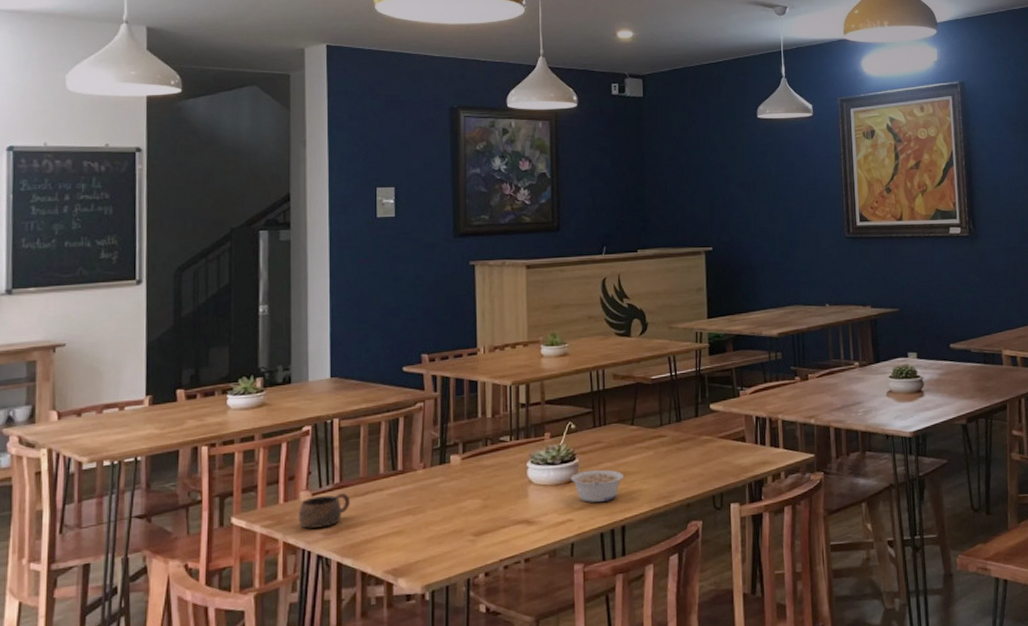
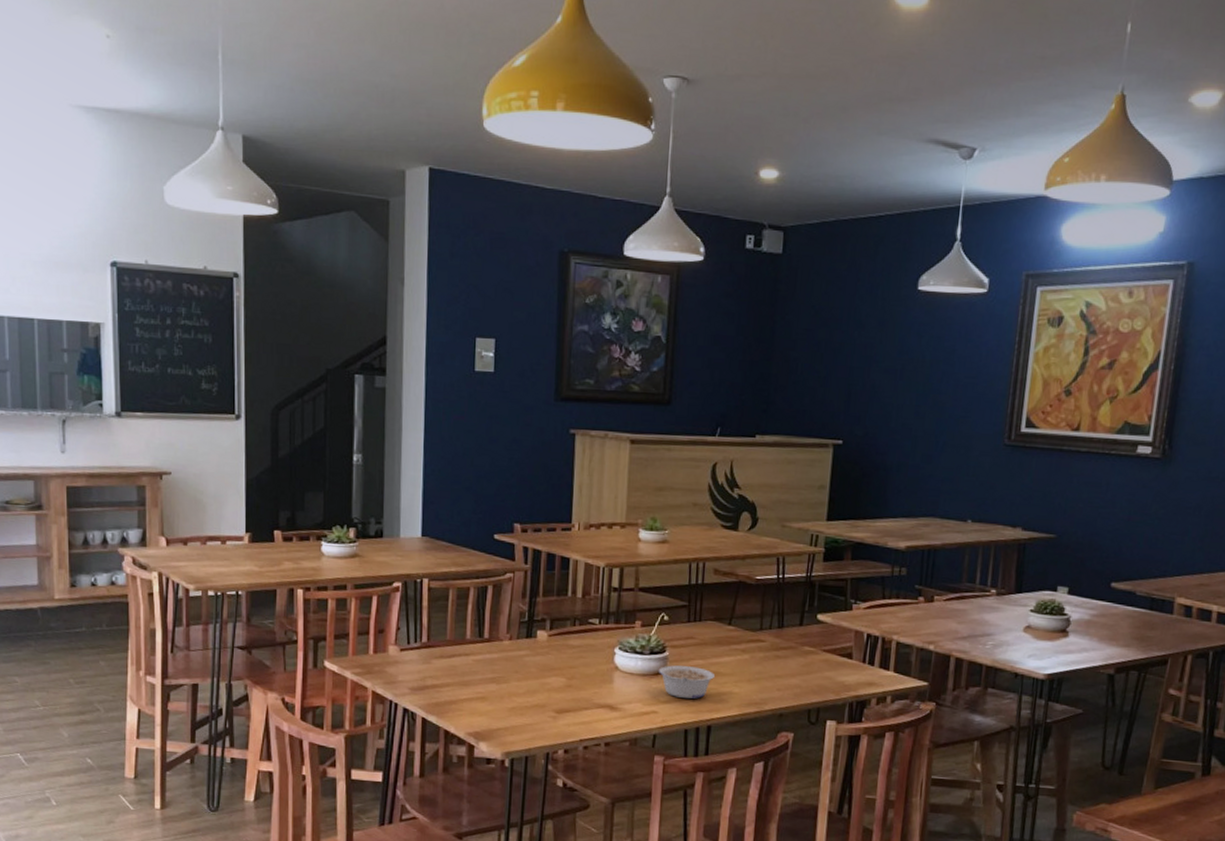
cup: present [298,493,351,529] -> none [386,652,437,683]

